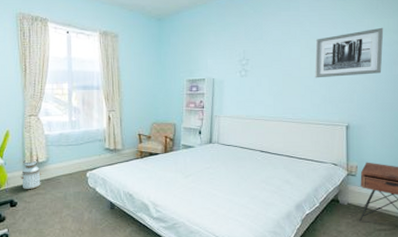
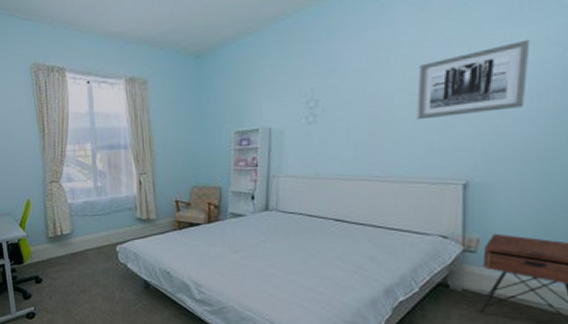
planter: present [20,159,42,189] -> none [44,231,67,264]

